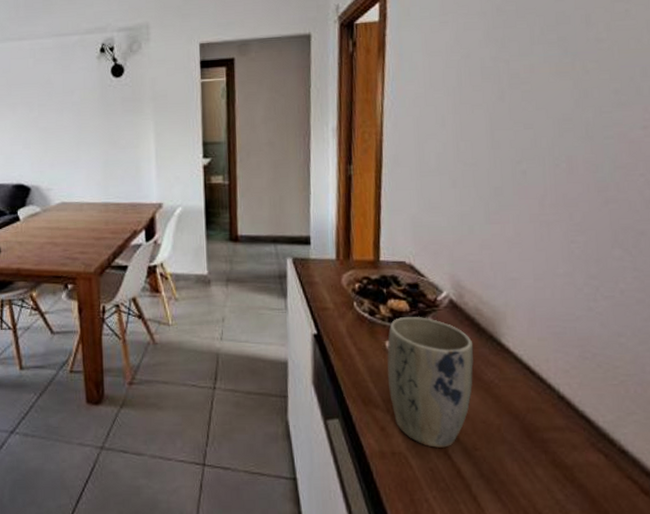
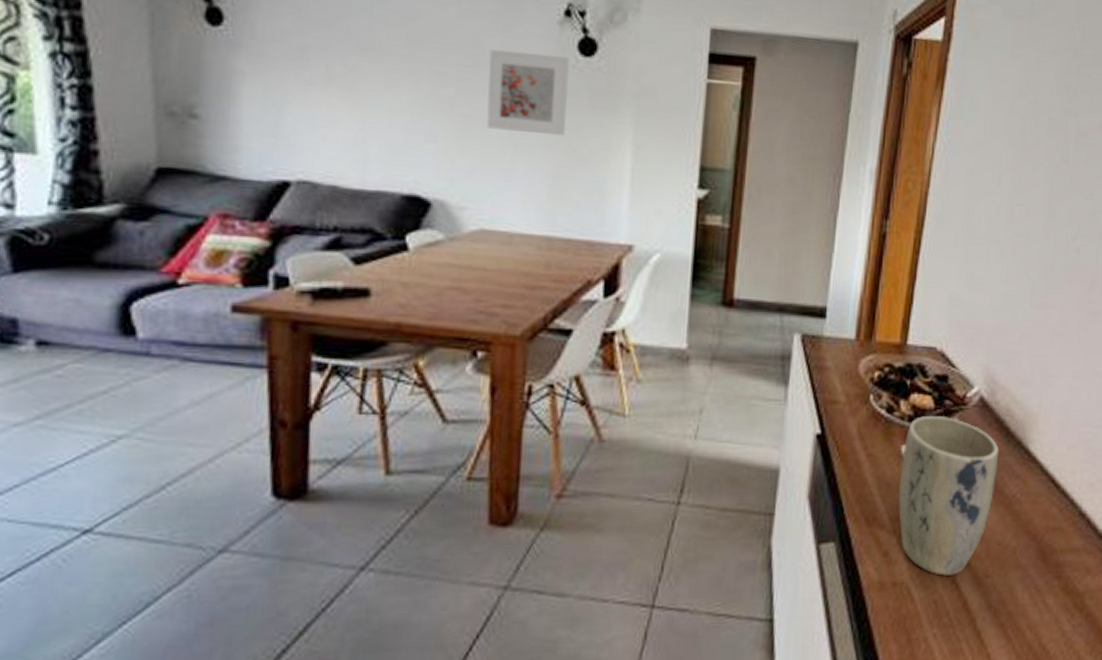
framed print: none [56,80,109,135] -> present [486,50,569,136]

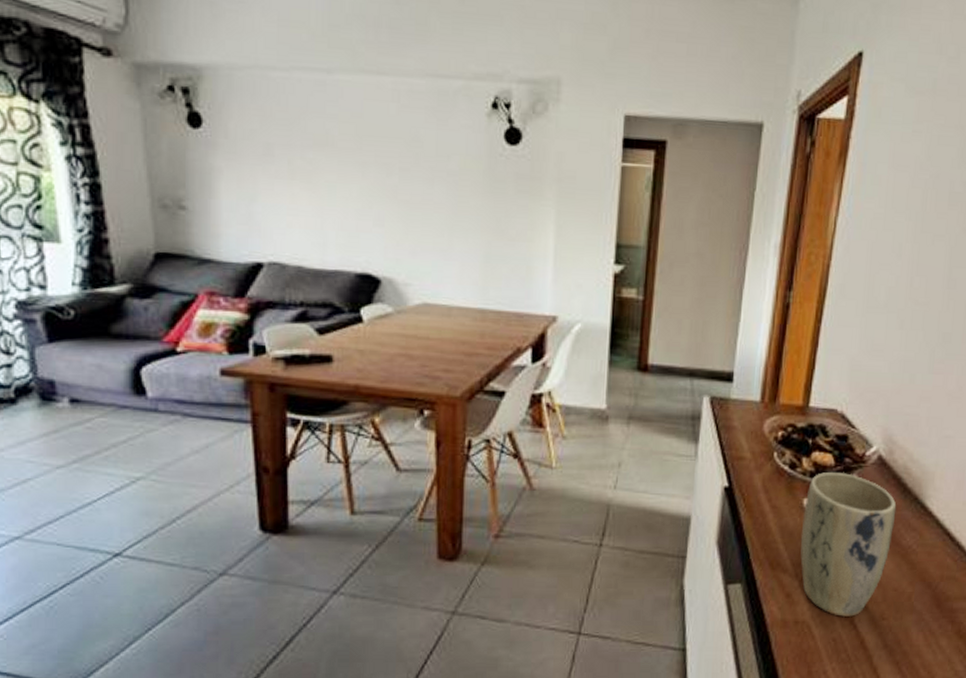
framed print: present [486,50,569,136] -> none [426,142,497,219]

